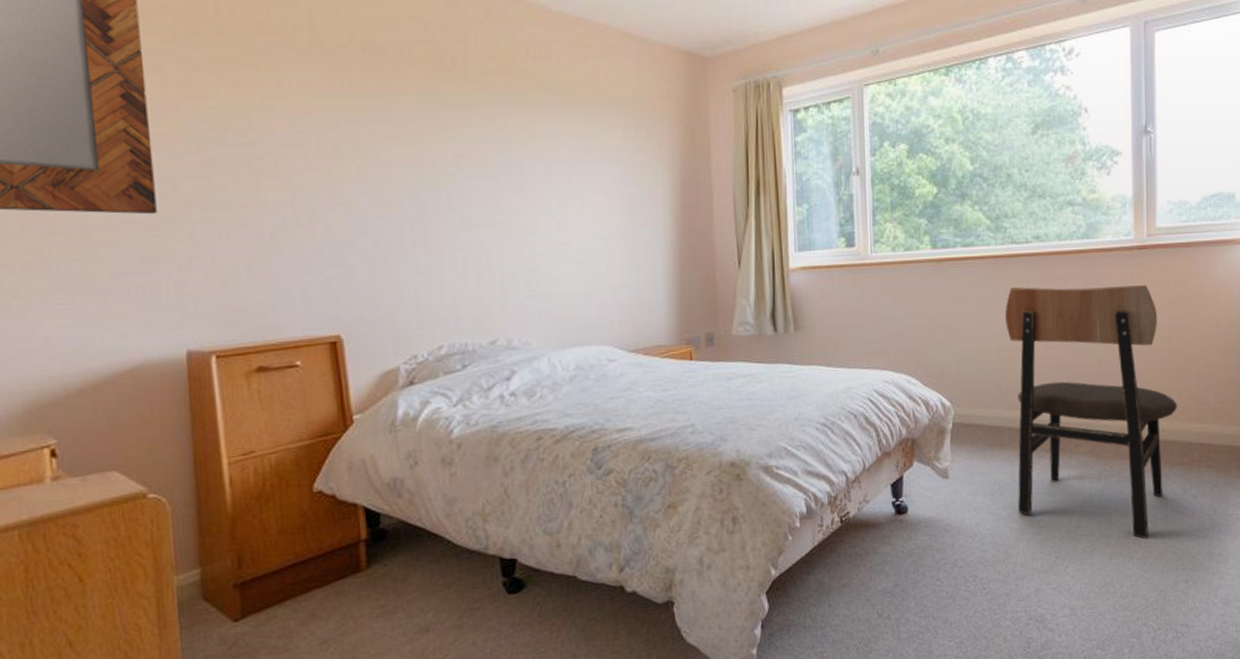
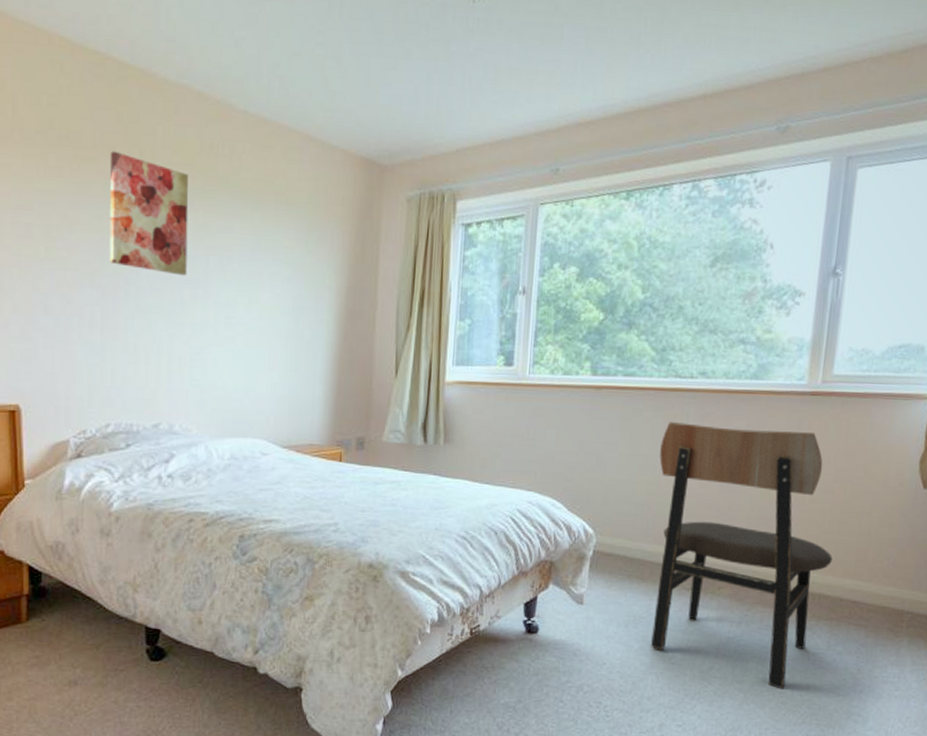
wall art: none [419,60,512,184] -> present [109,150,189,276]

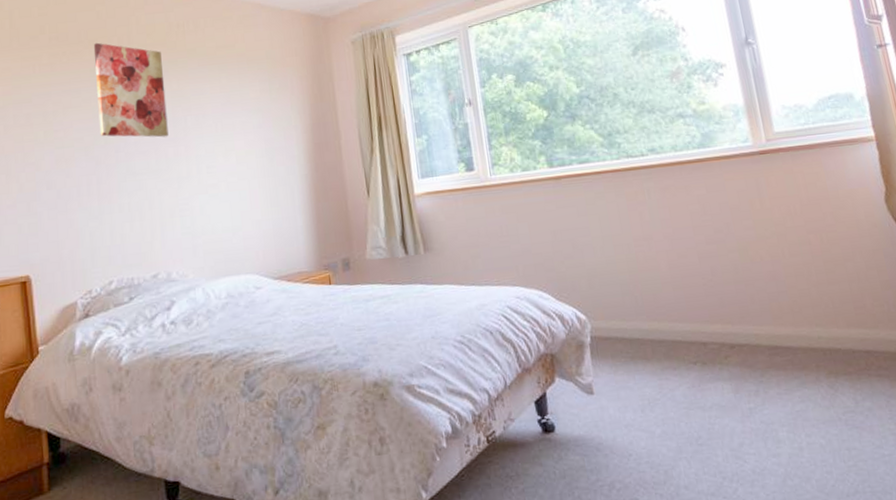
chair: present [650,422,833,690] -> none [629,189,833,458]

